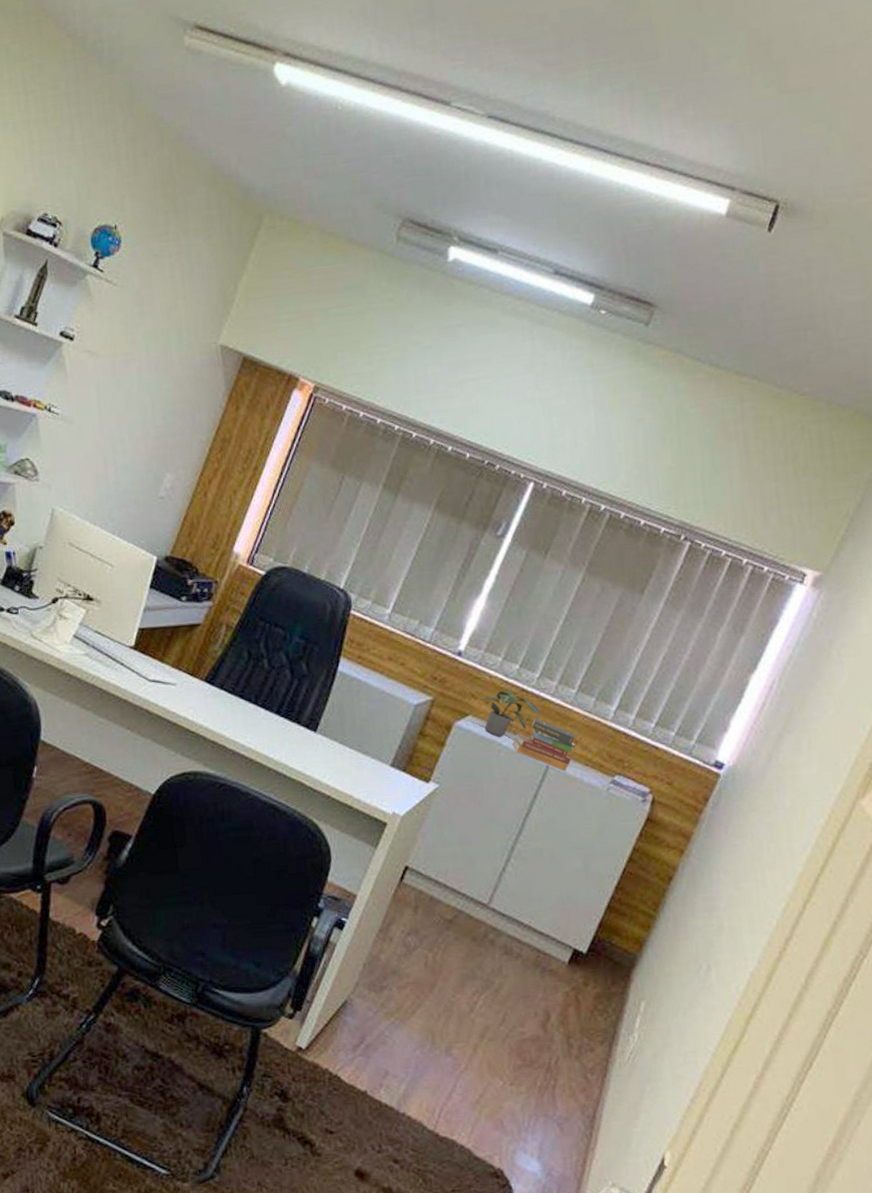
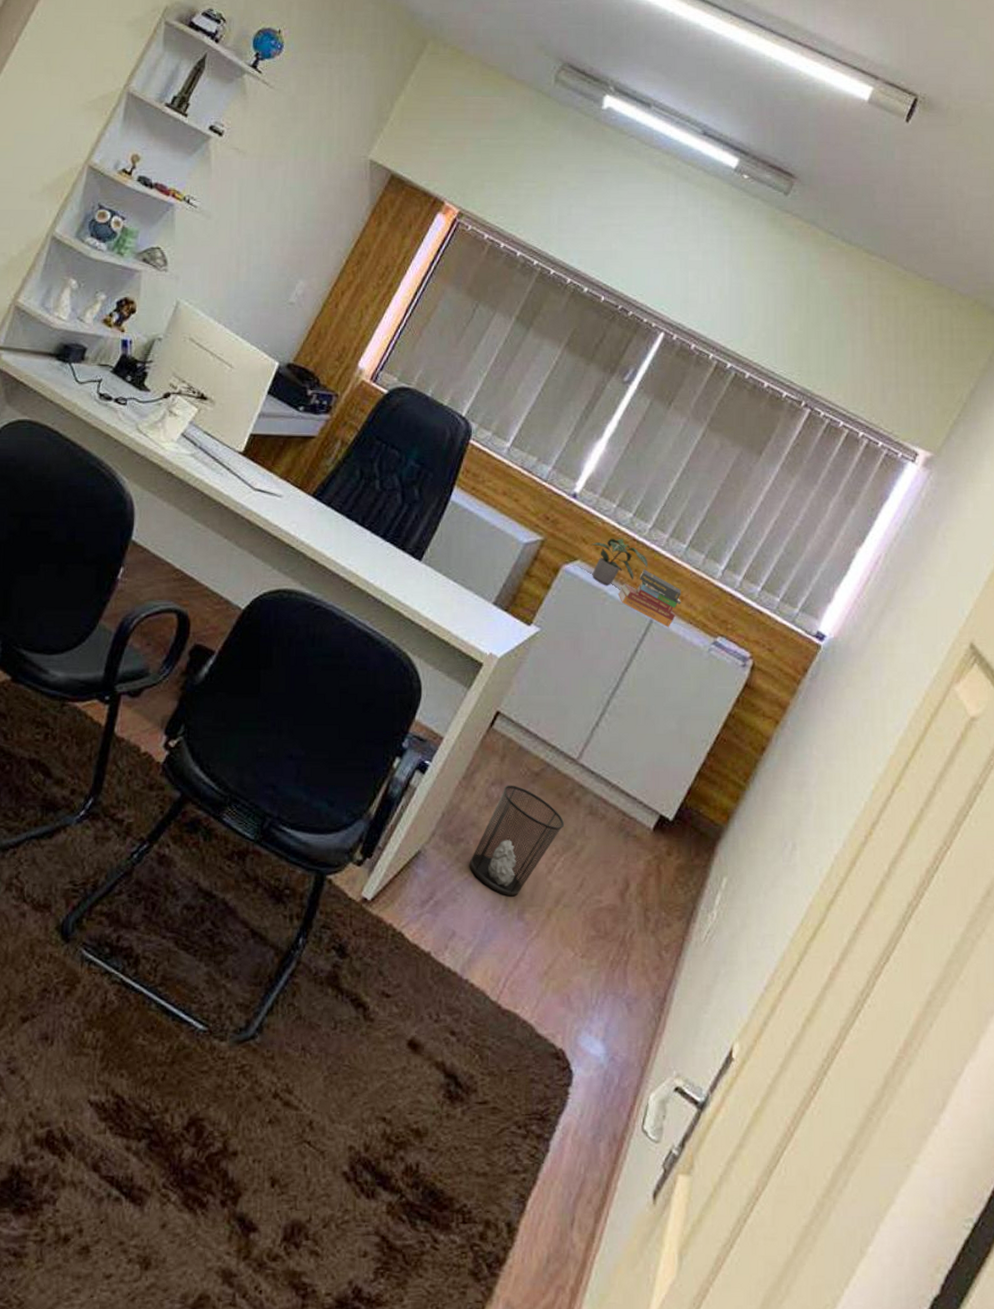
waste bin: none [394,933,482,1036] -> present [469,785,565,897]

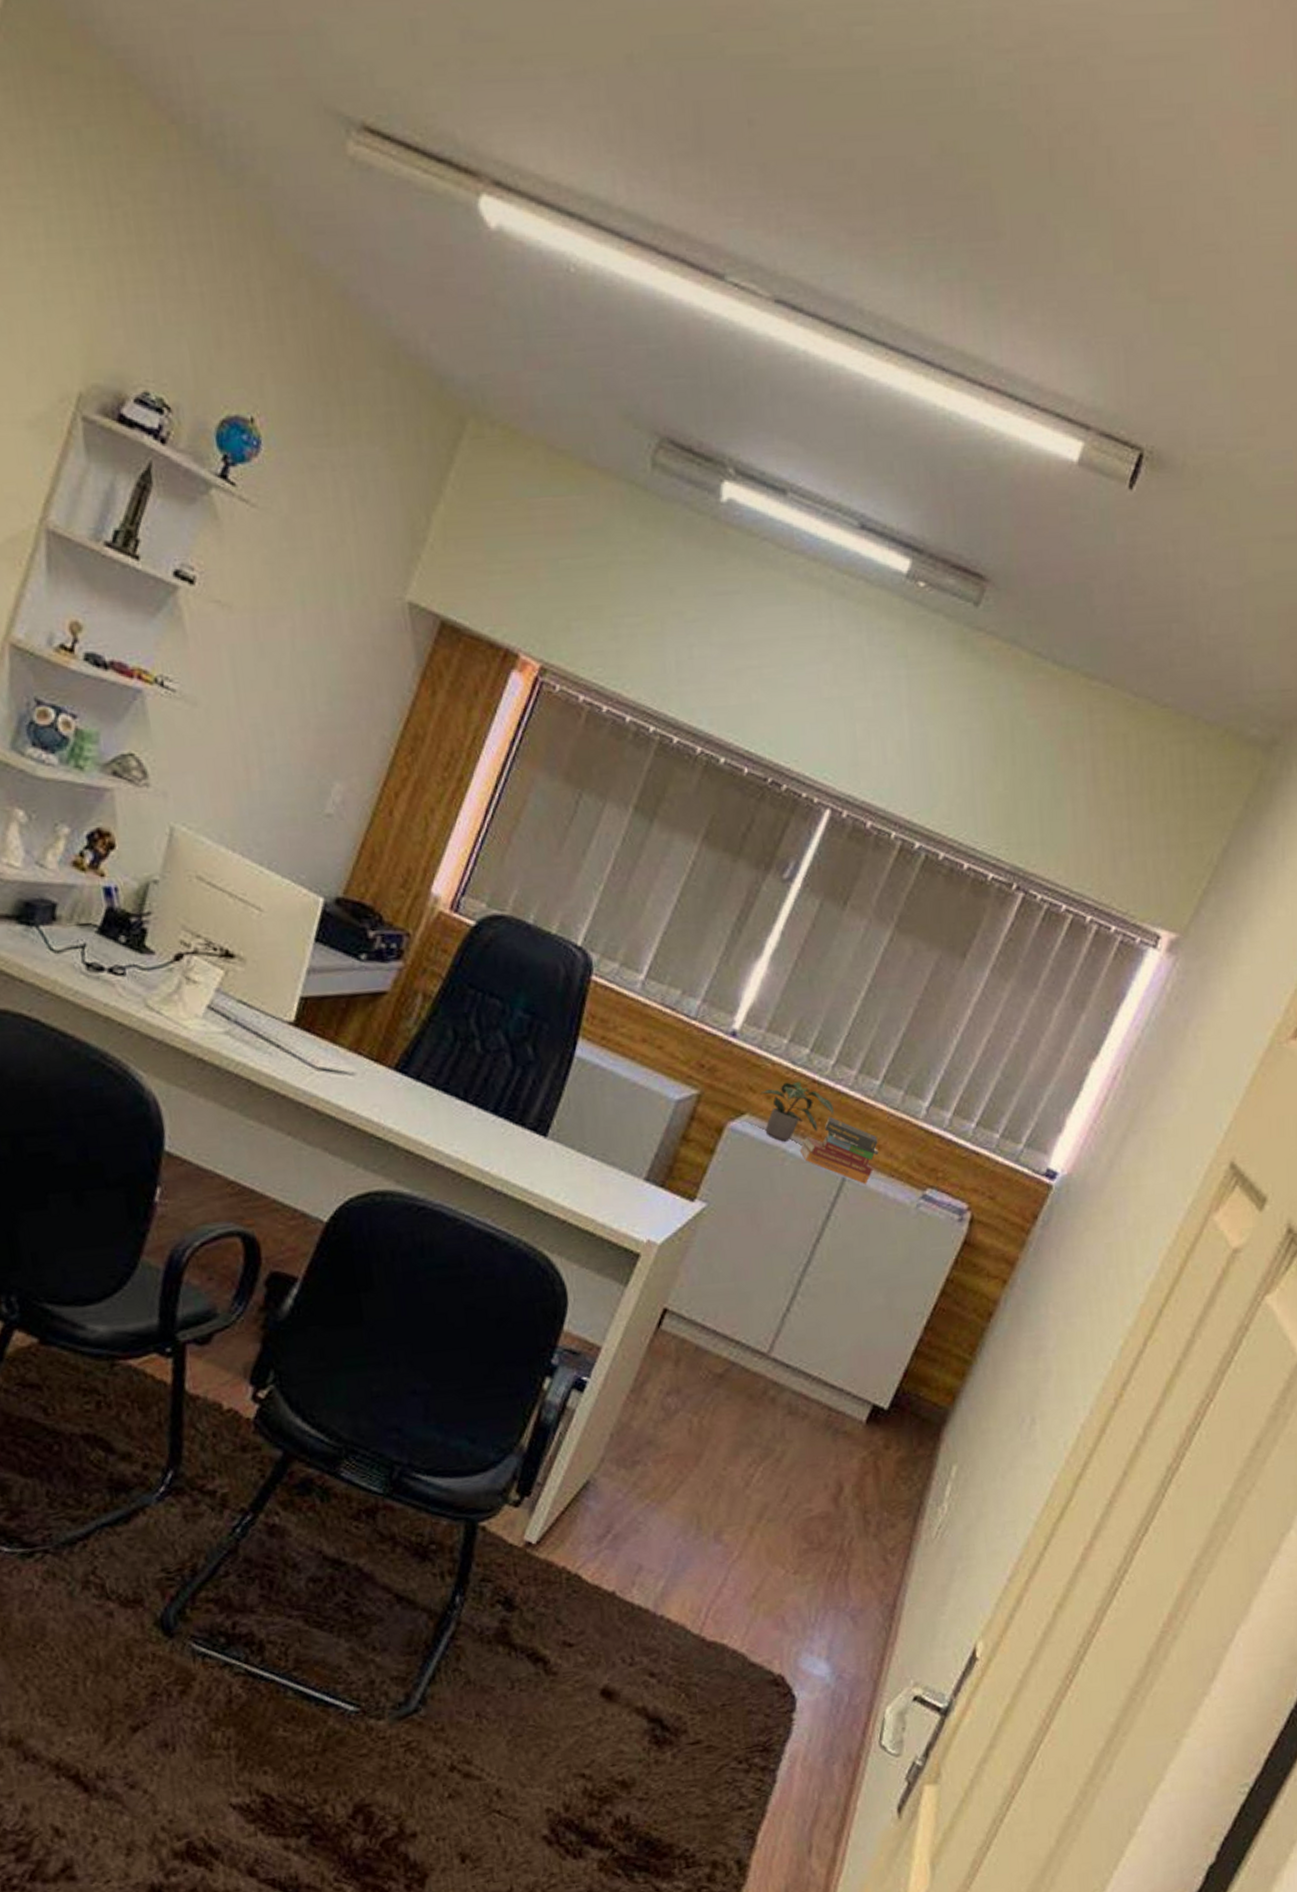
waste bin: present [469,785,565,897] -> none [649,1392,760,1519]

